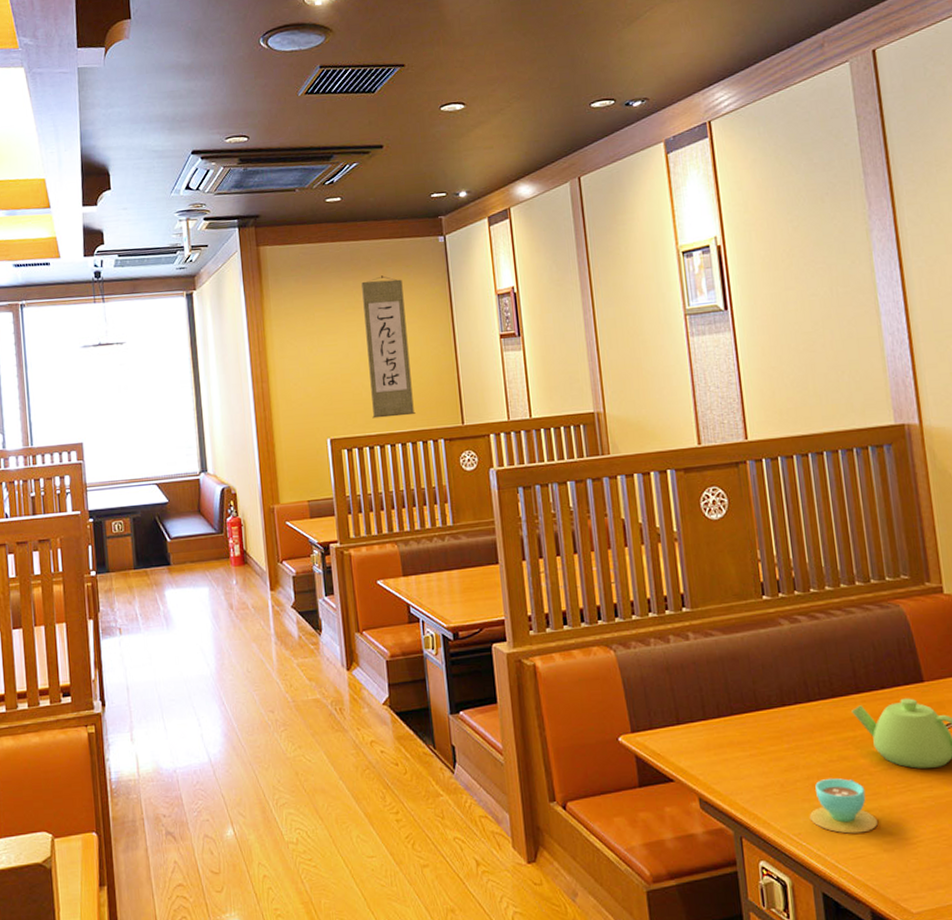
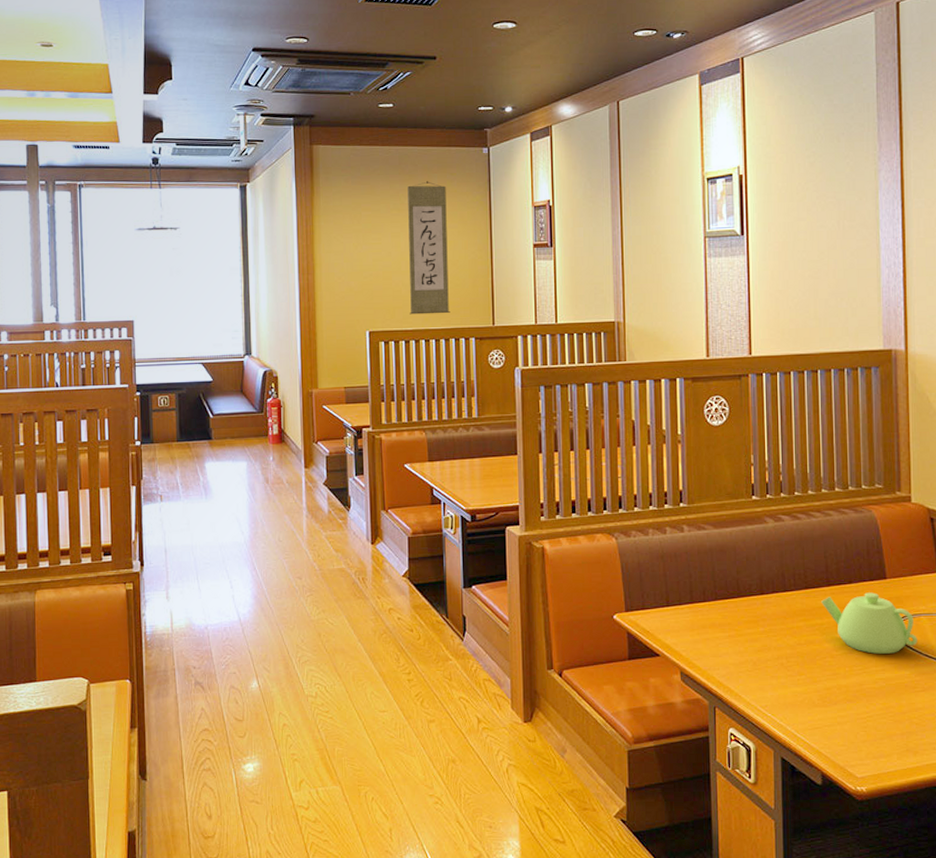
teacup: present [809,778,879,834] -> none [776,660,836,708]

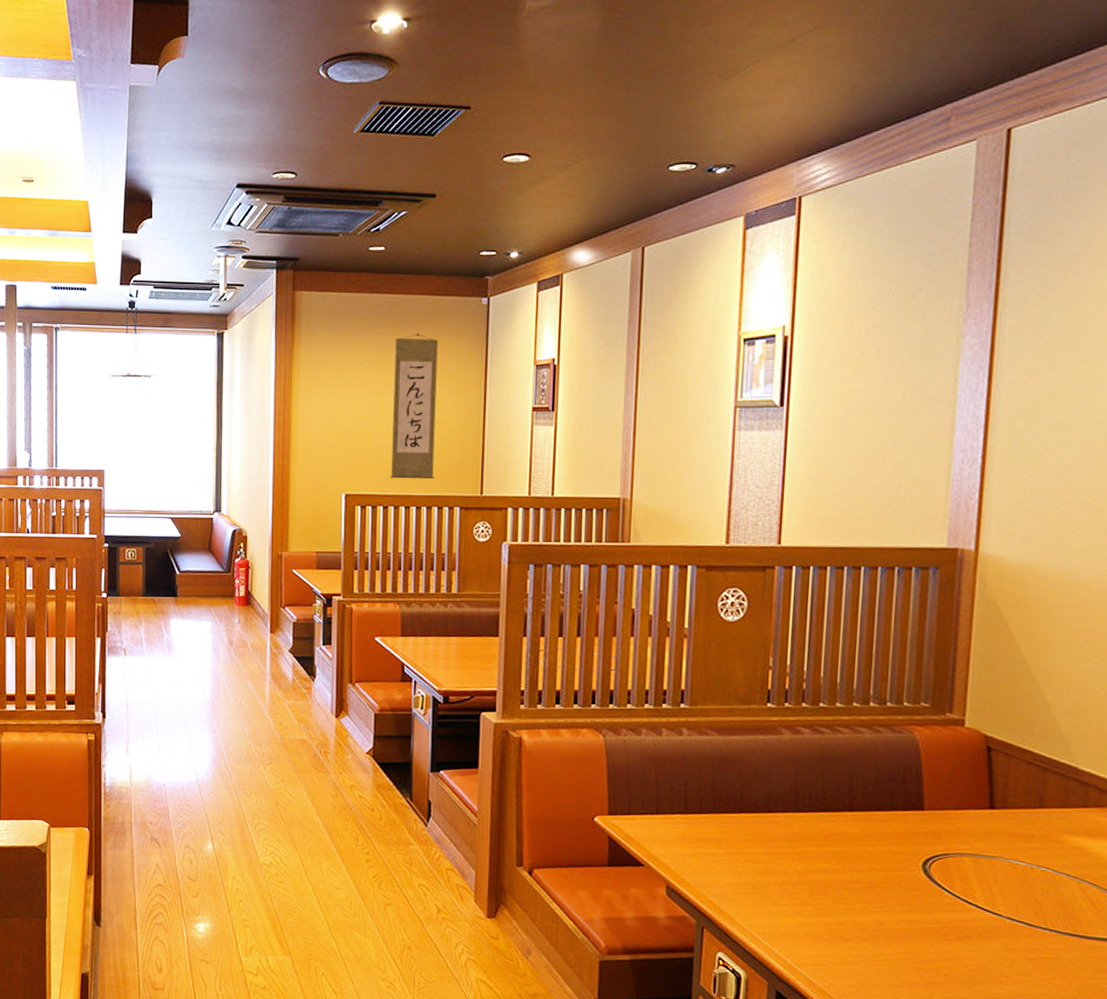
teapot: present [821,592,918,655] -> none [840,823,956,895]

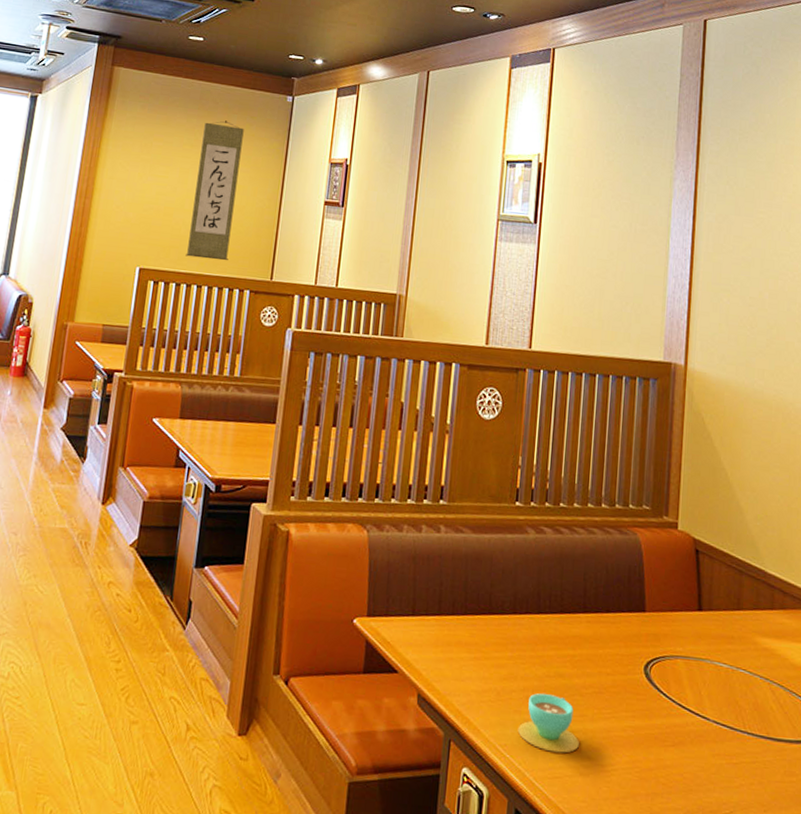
teacup: none [776,887,848,943] -> present [517,693,580,754]

